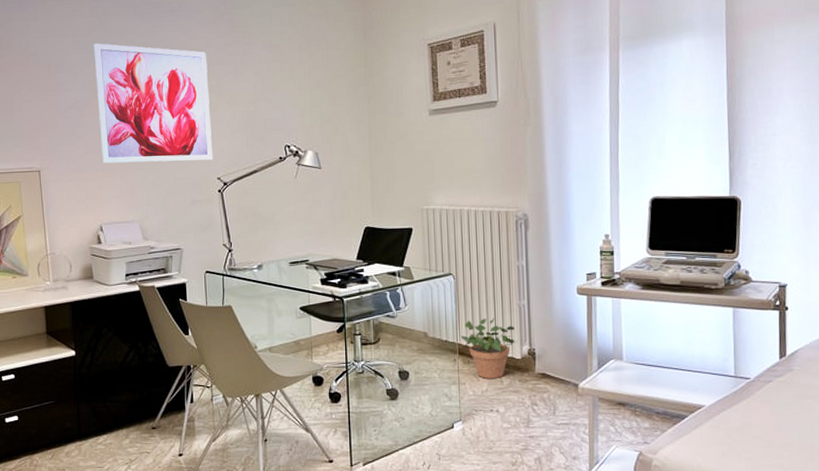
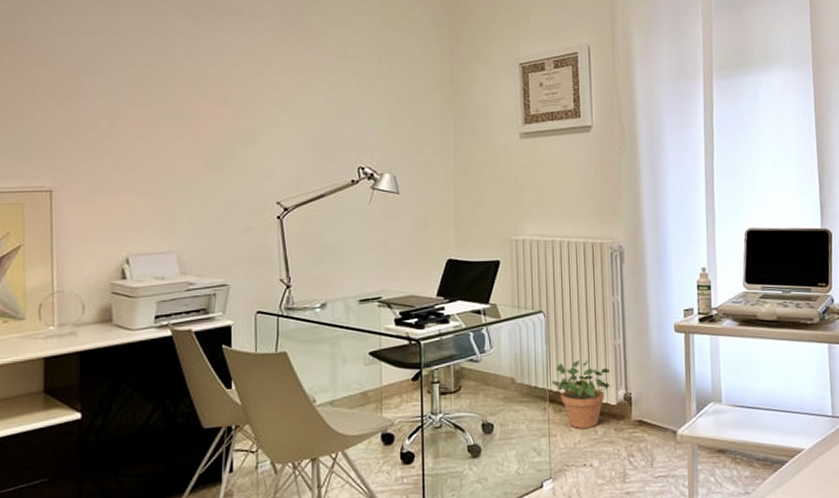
wall art: present [94,43,213,164] -> none [132,44,273,184]

